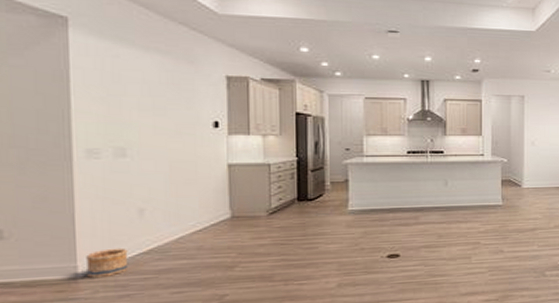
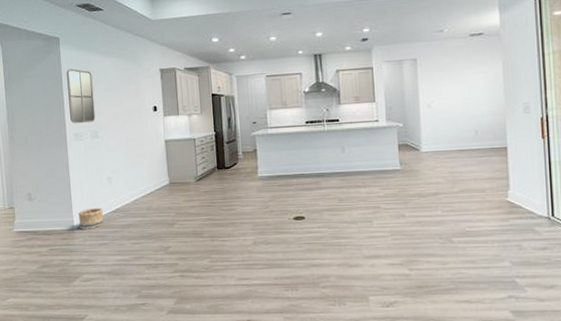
home mirror: none [78,61,123,135] -> present [66,68,96,123]

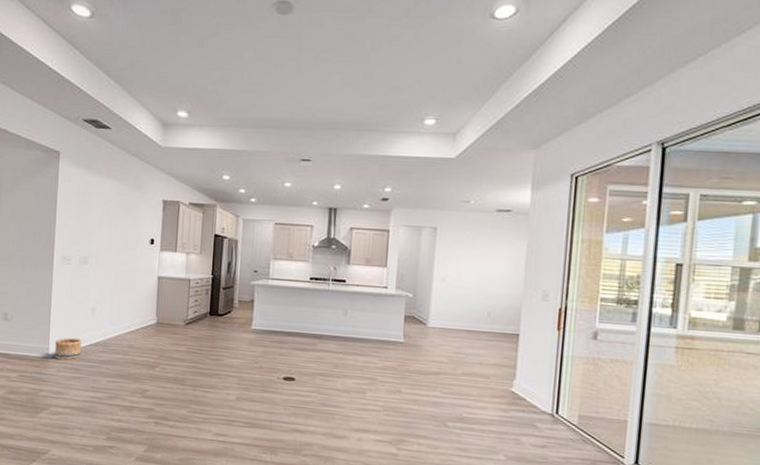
home mirror: present [66,68,96,123] -> none [60,186,90,246]

